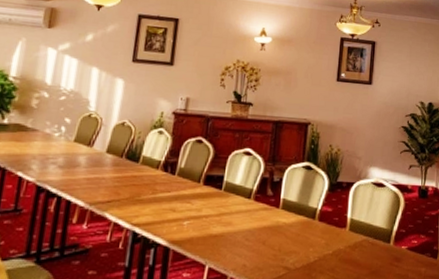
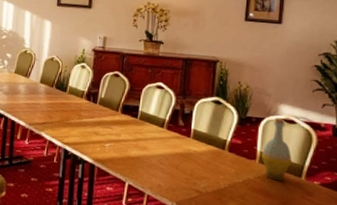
bottle: none [352,182,381,249] -> present [262,118,292,181]

